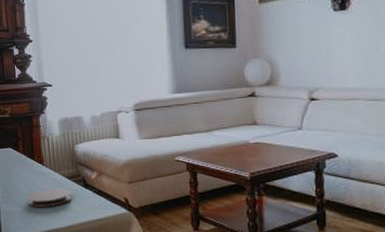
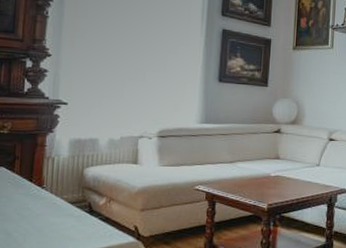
coaster: present [27,189,72,207] -> none [16,214,73,235]

